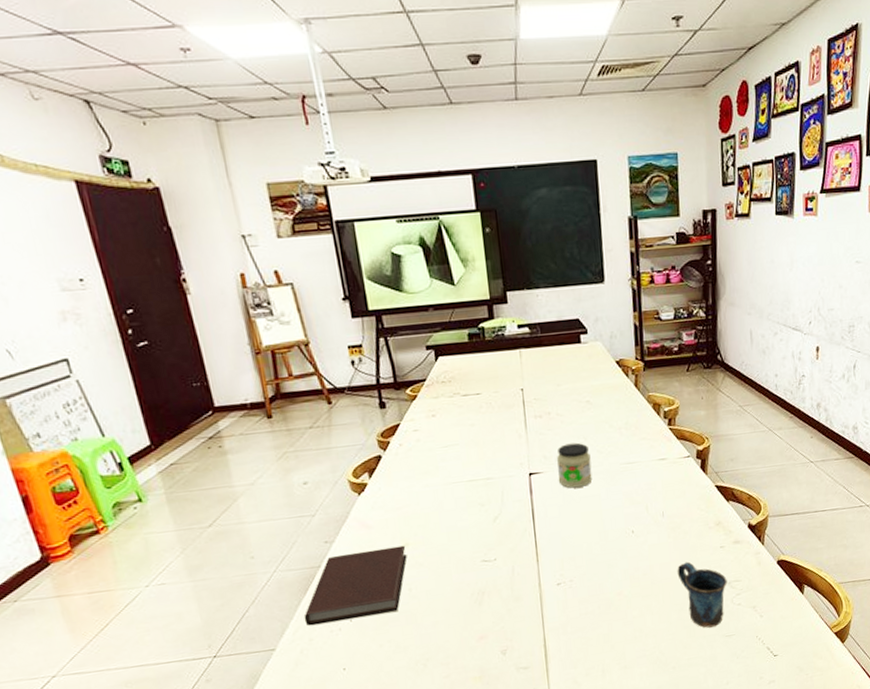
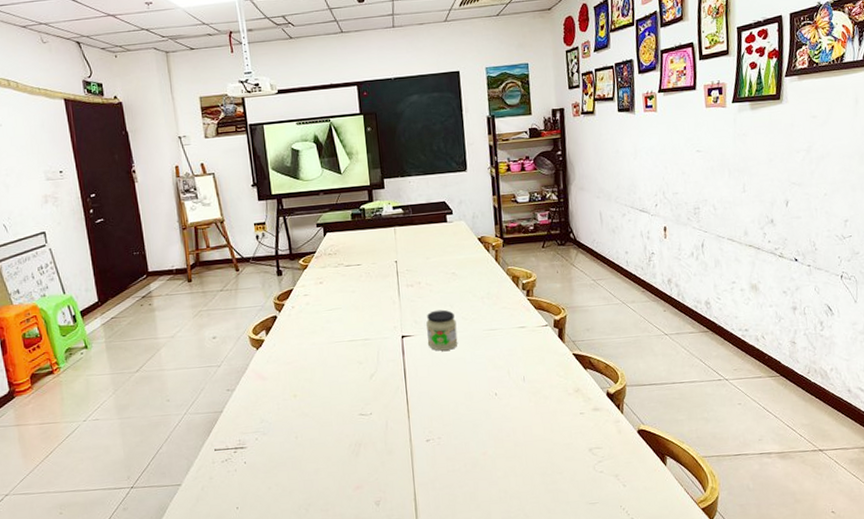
notebook: present [304,545,407,626] -> none [206,396,295,466]
mug: present [677,561,727,628] -> none [539,426,589,494]

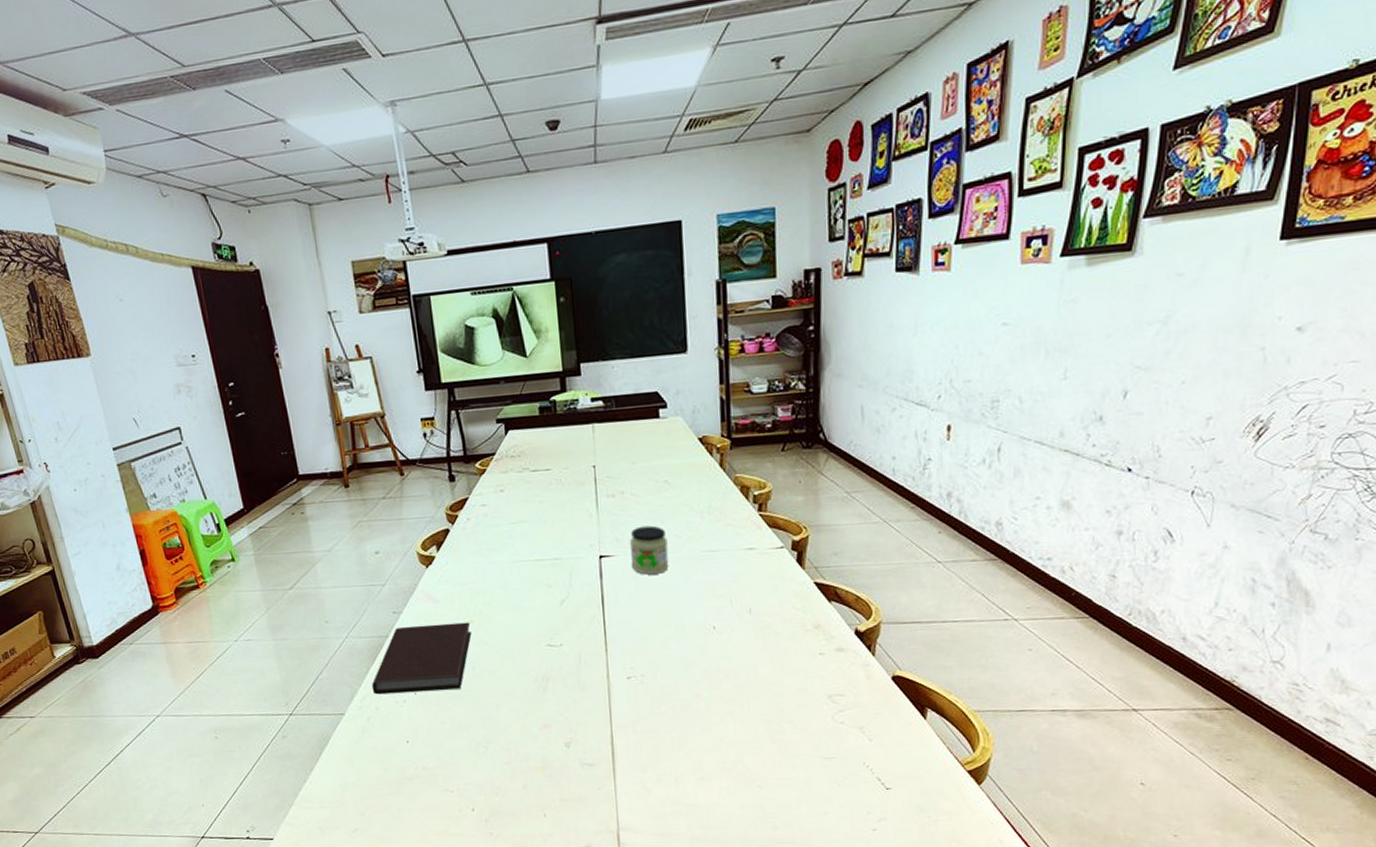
notebook: none [206,396,295,466] -> present [371,622,472,695]

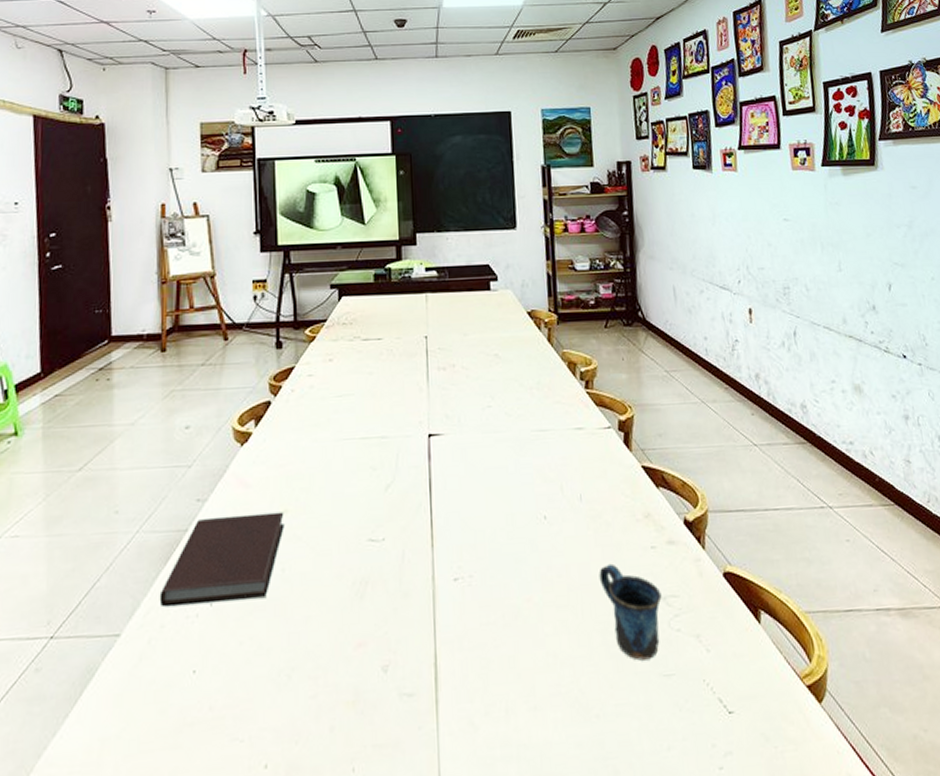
jar: present [630,525,669,575] -> none [460,401,499,456]
mug: none [766,667,827,746] -> present [599,563,662,661]

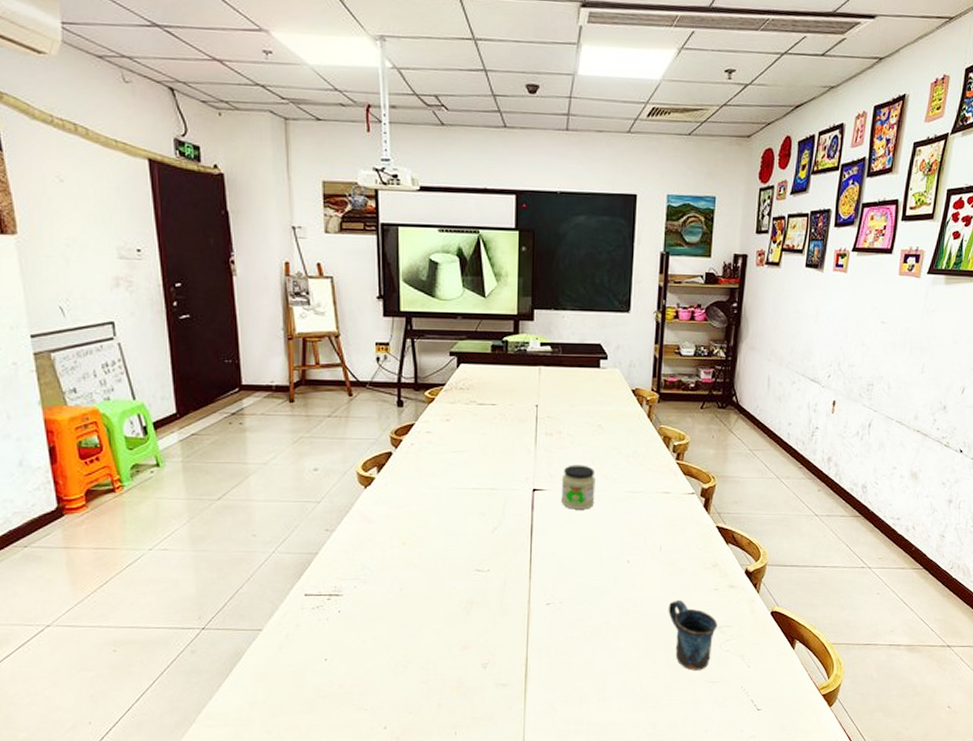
notebook: present [159,511,284,608] -> none [294,544,403,612]
jar: none [460,401,499,456] -> present [560,465,595,510]

